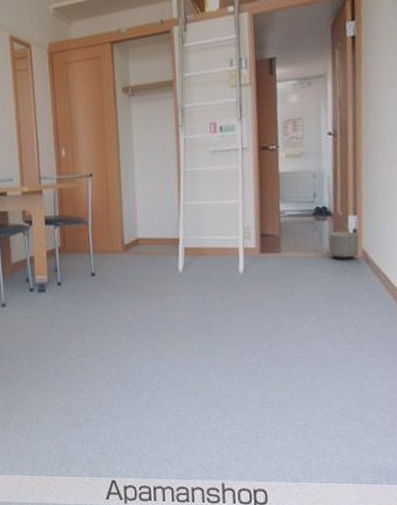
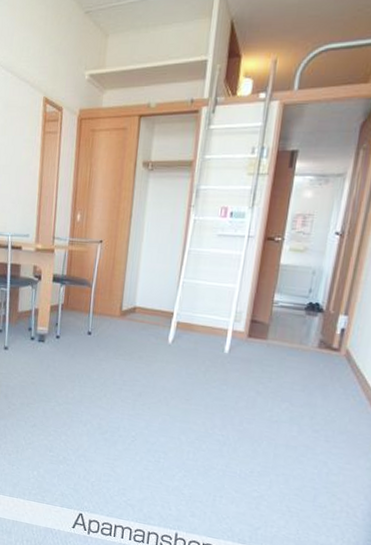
planter: present [328,231,359,260] -> none [312,327,346,356]

